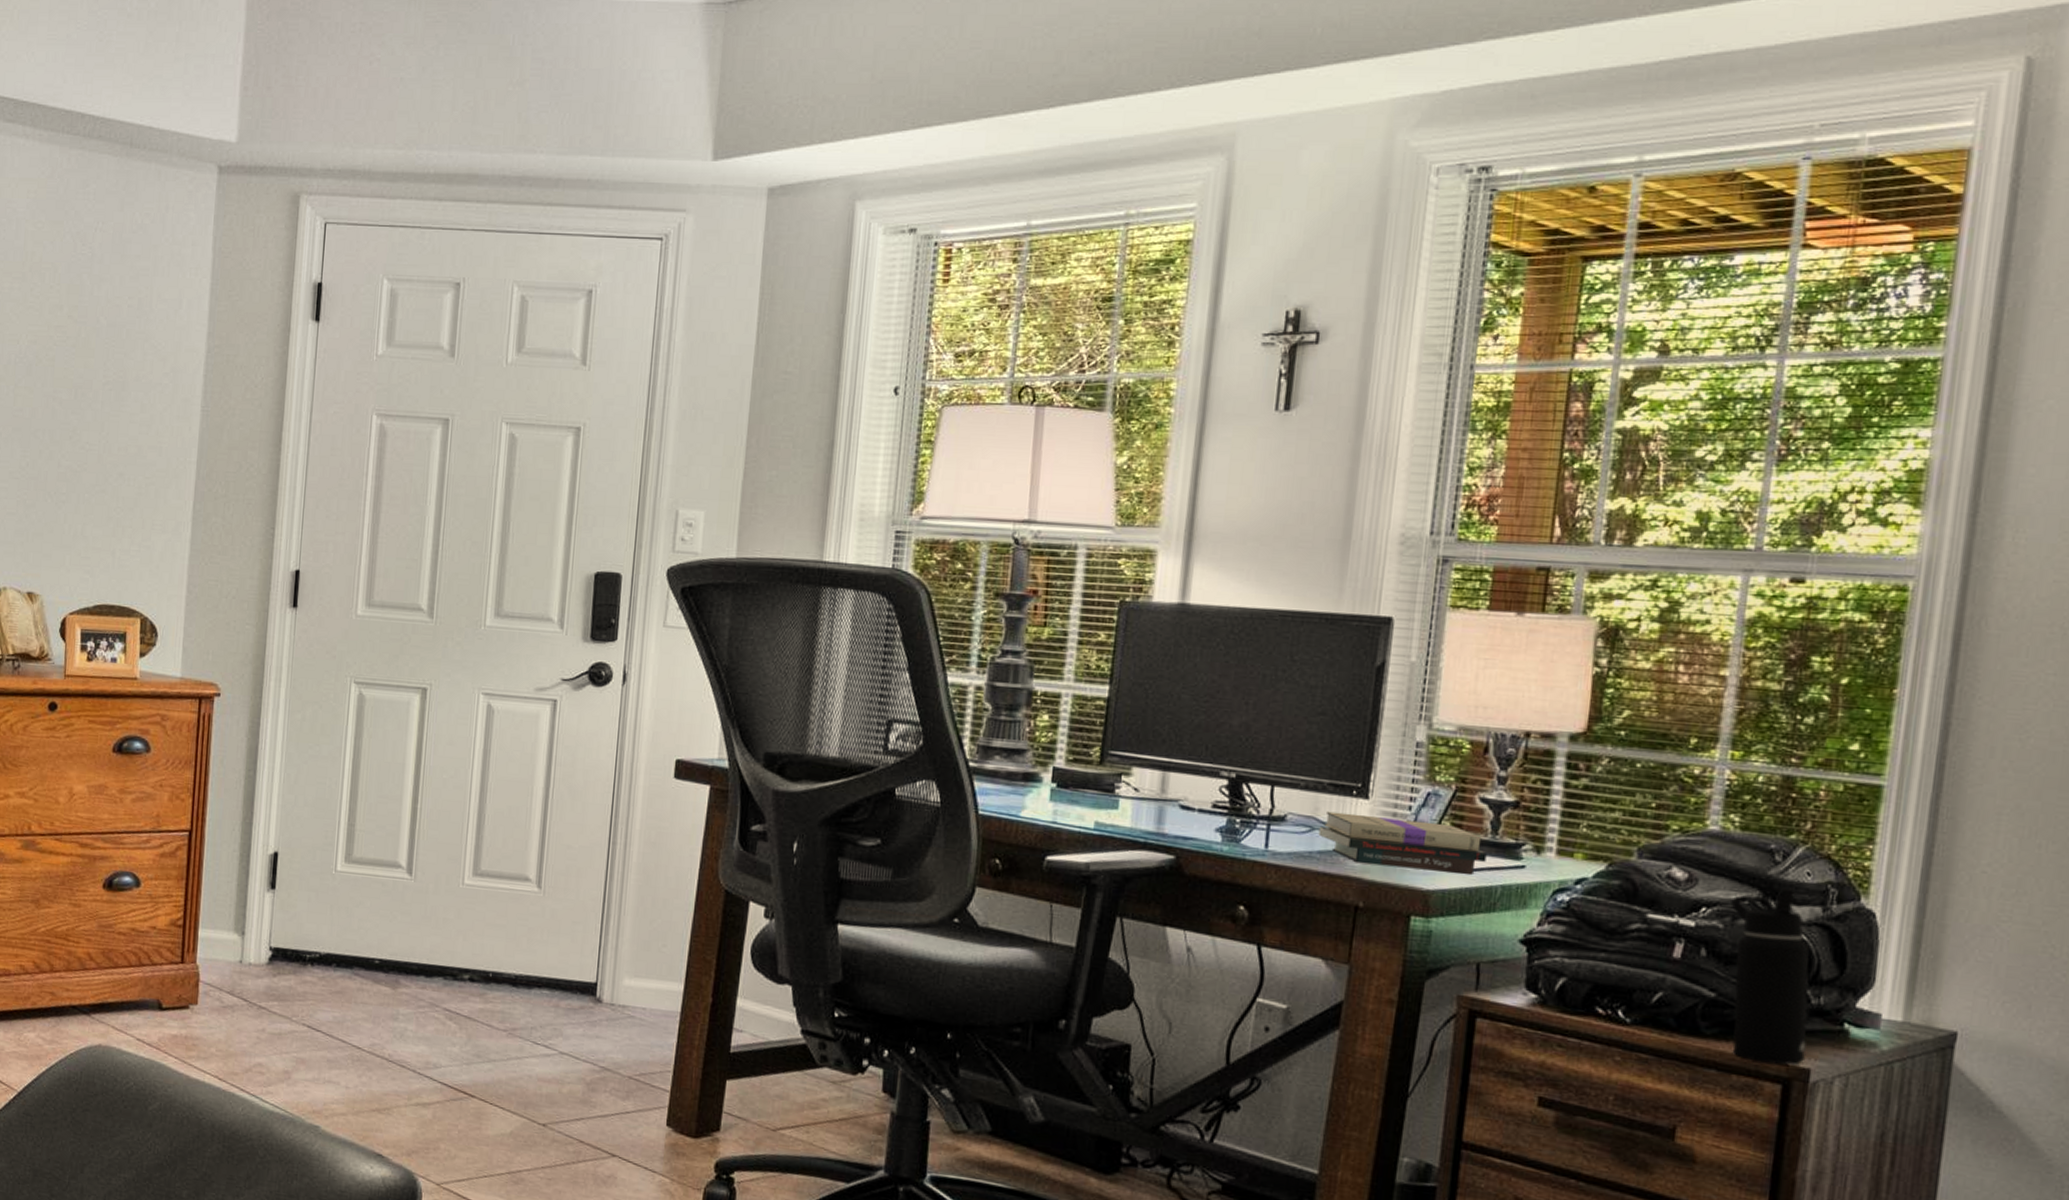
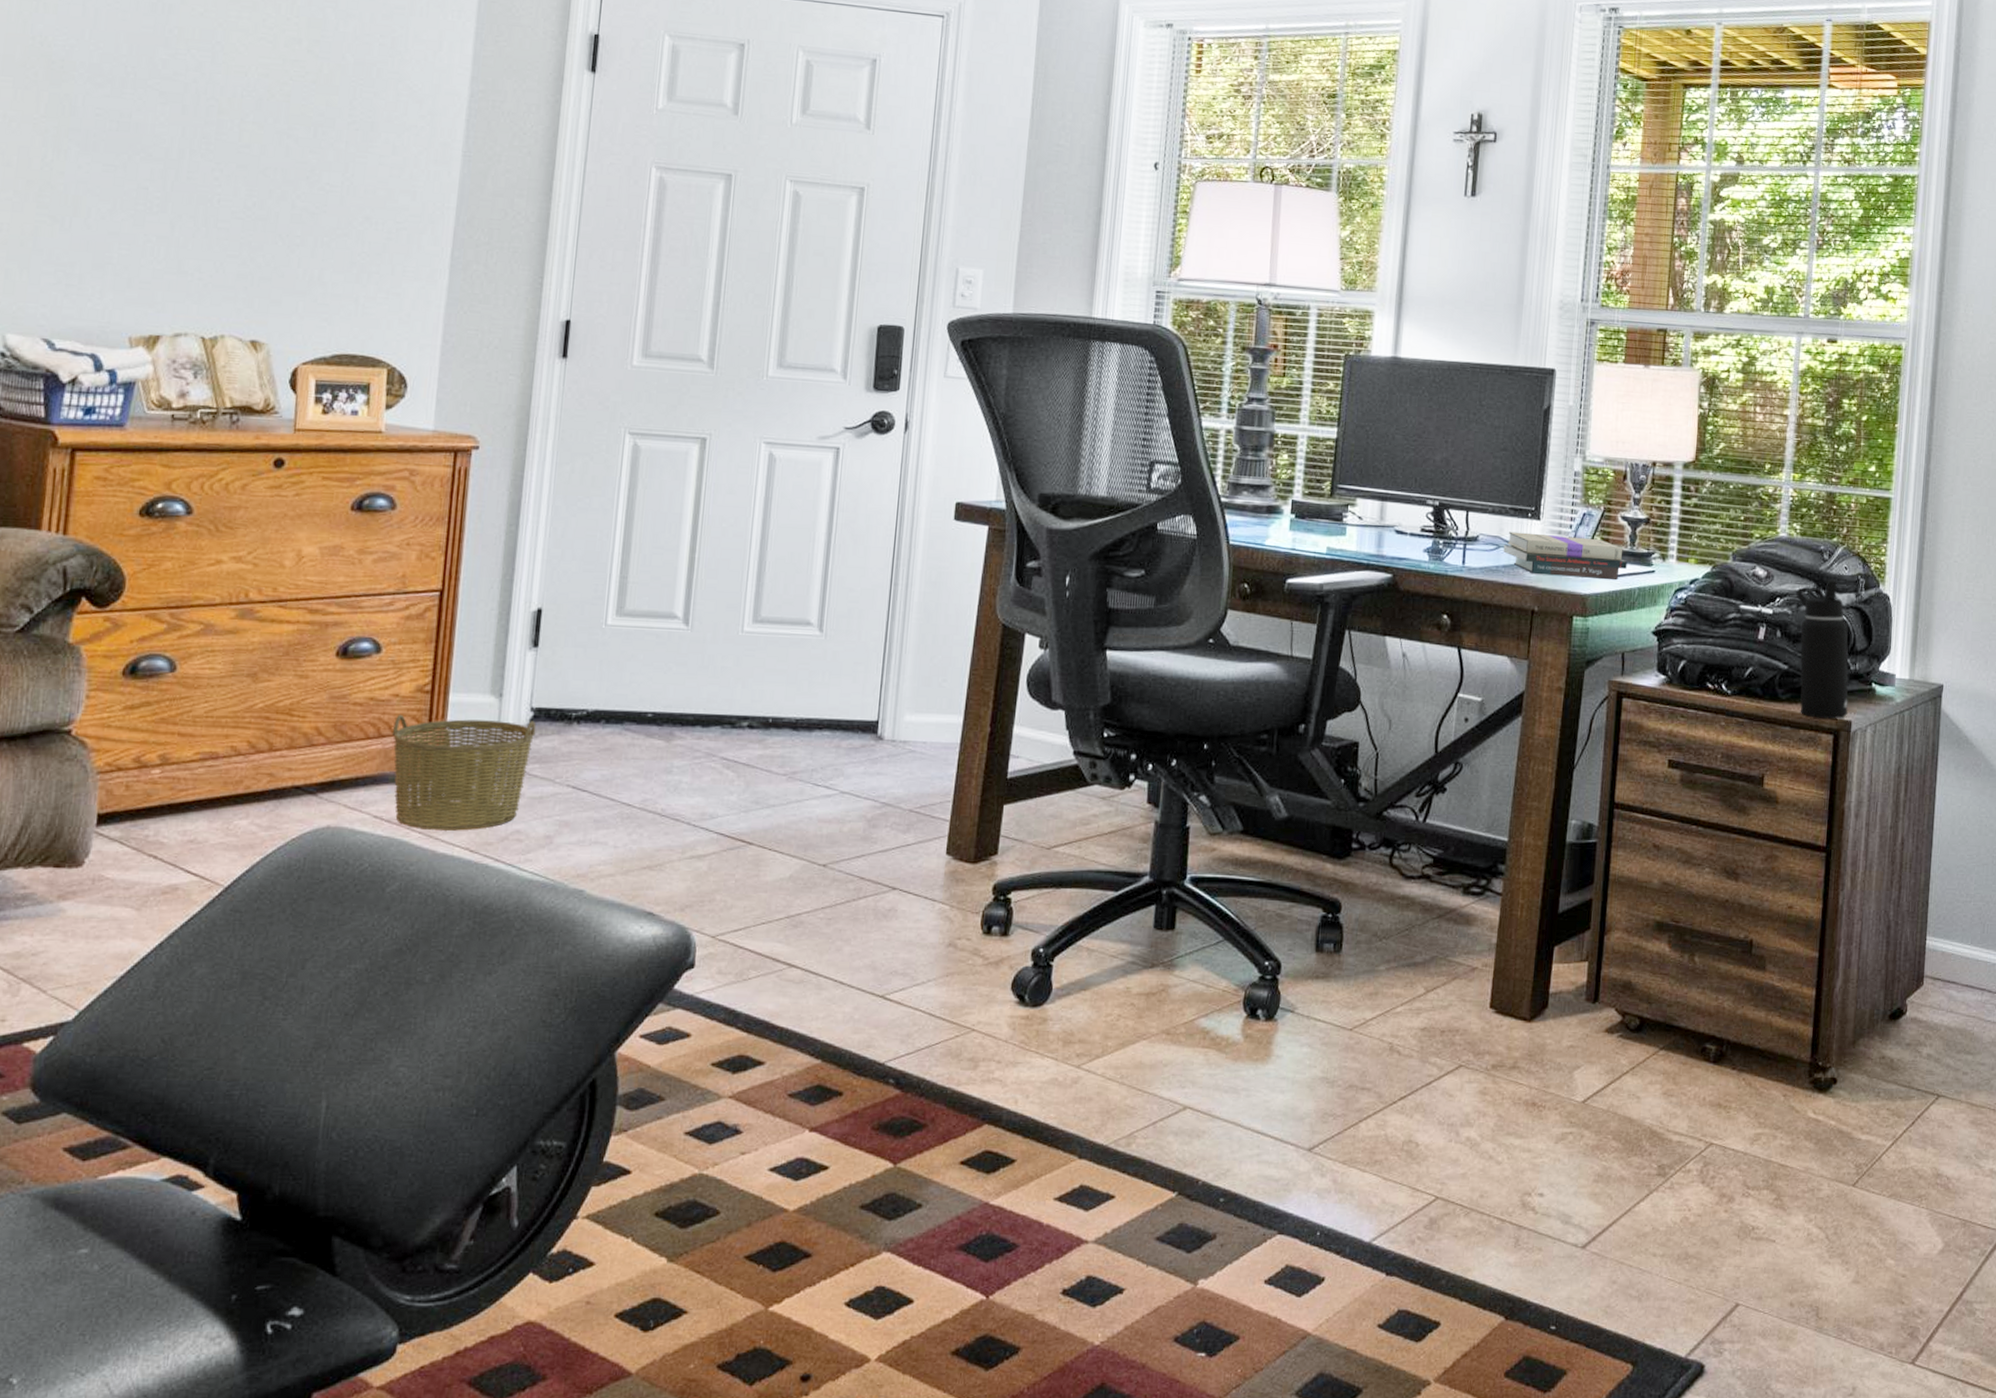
basket: none [150,945,275,1059] -> present [392,714,536,831]

